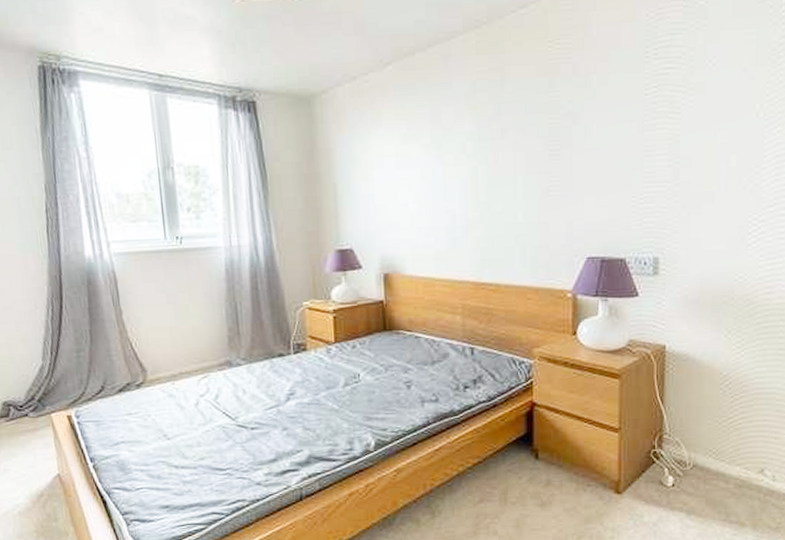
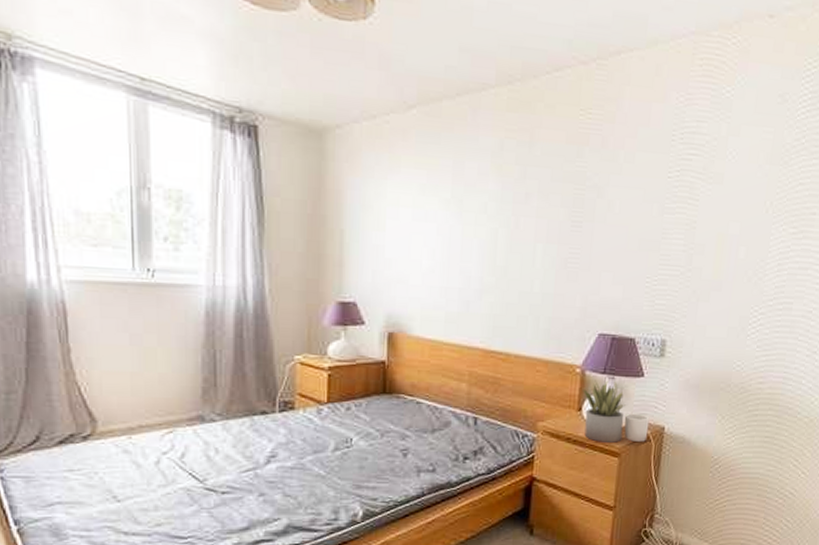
succulent plant: none [576,302,623,365] -> present [583,380,627,443]
mug: none [621,333,649,362] -> present [624,413,650,442]

